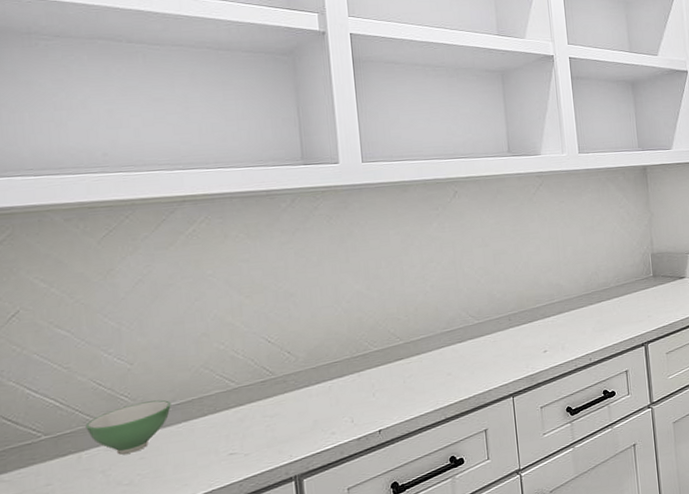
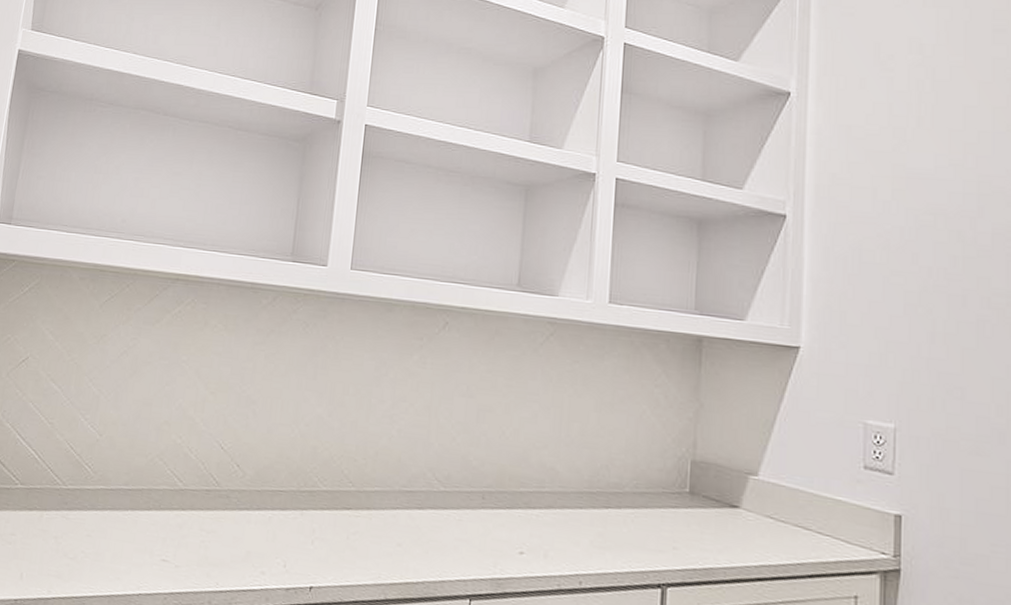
bowl: present [85,399,171,455] -> none [52,476,124,528]

